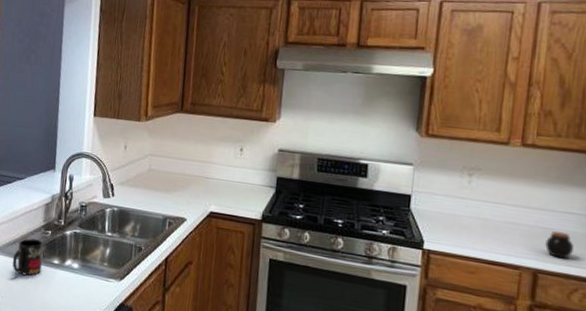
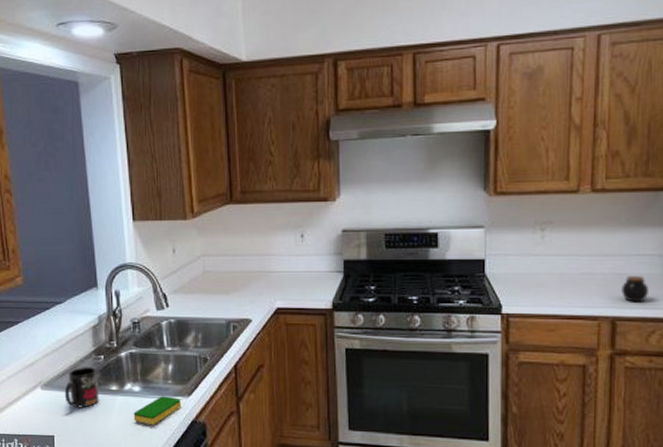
dish sponge: none [69,276,113,302] -> present [133,396,181,426]

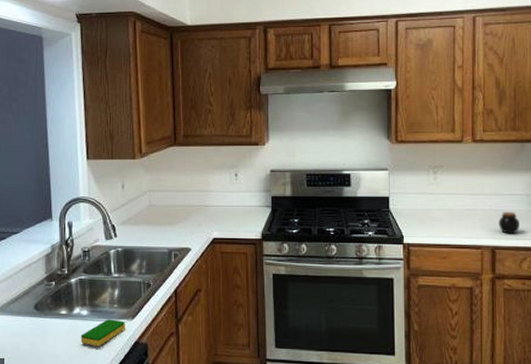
mug: present [64,367,100,408] -> none [16,293,49,332]

